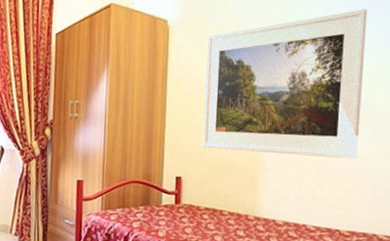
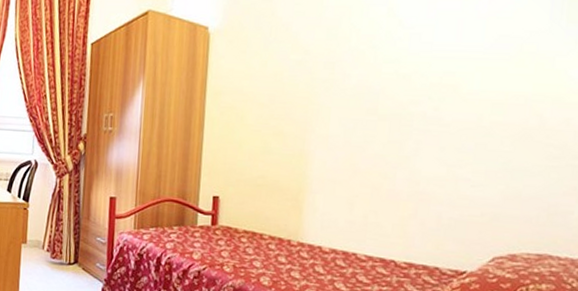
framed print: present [202,9,367,160] -> none [242,10,438,182]

